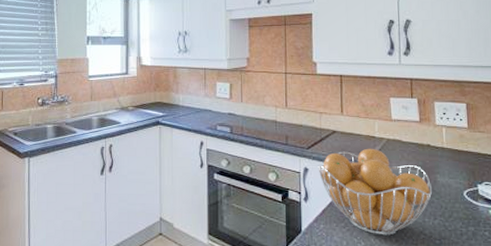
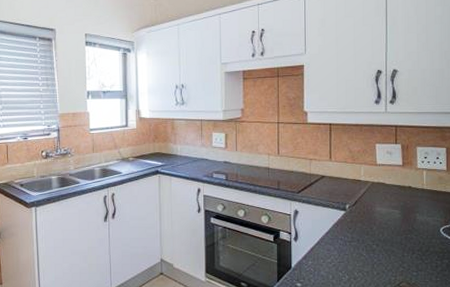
fruit basket: present [318,148,432,236] -> none [307,191,411,269]

